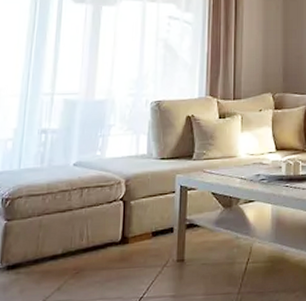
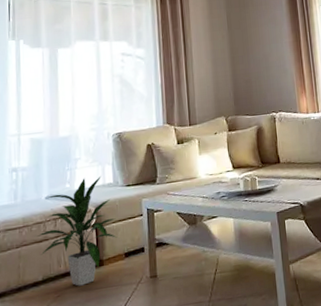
indoor plant: none [61,145,146,264] -> present [37,175,117,286]

